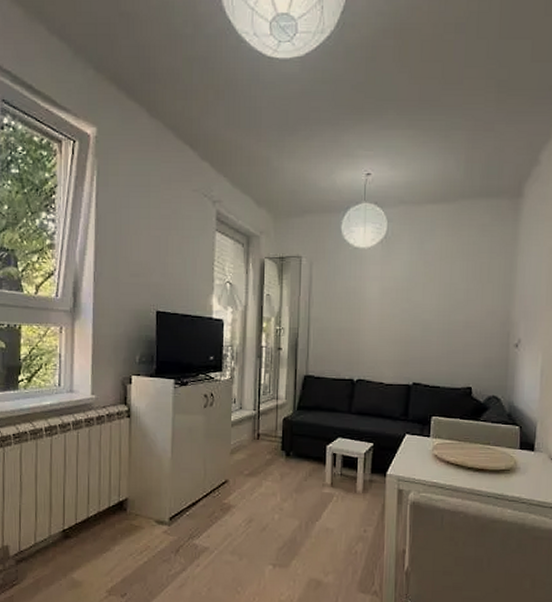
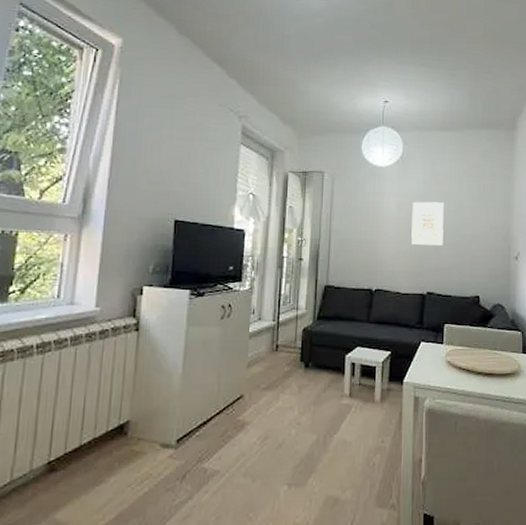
wall art: none [396,285,433,333] -> present [411,201,444,246]

